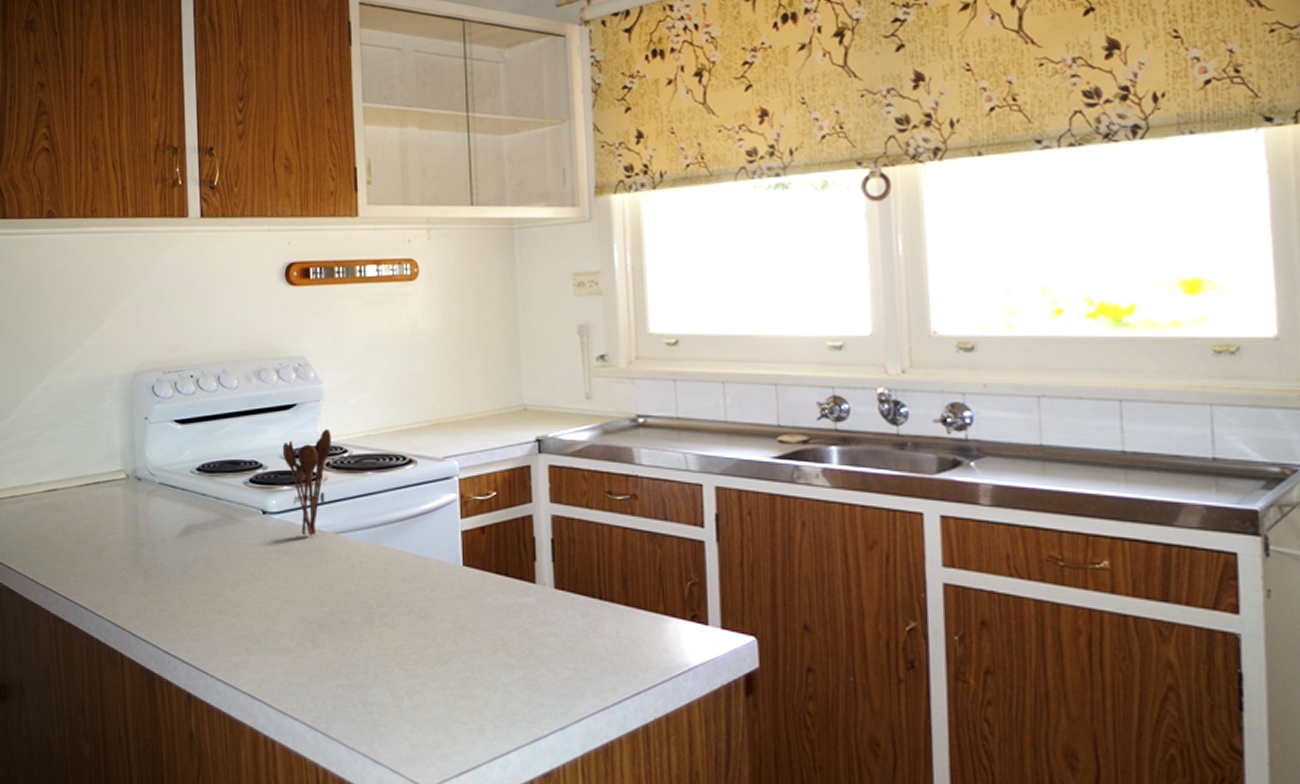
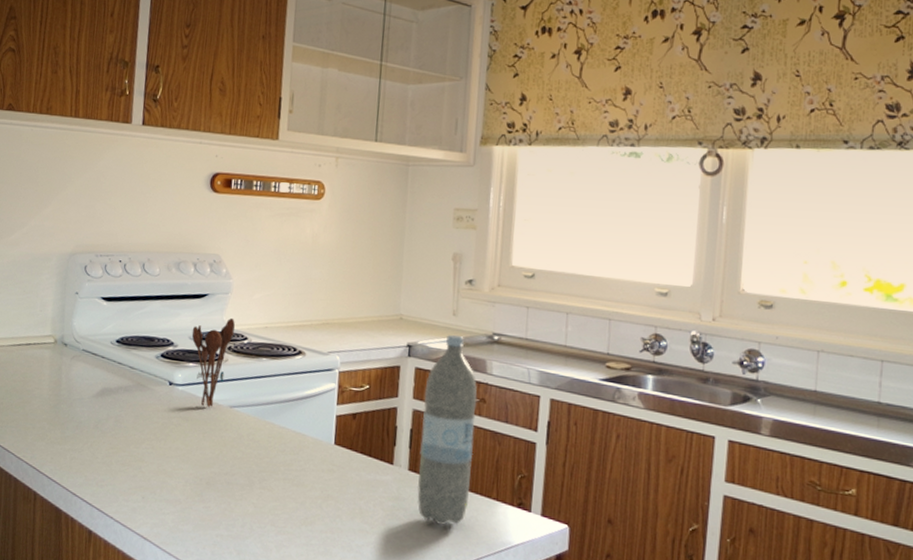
water bottle: none [563,421,632,650] -> present [417,334,477,525]

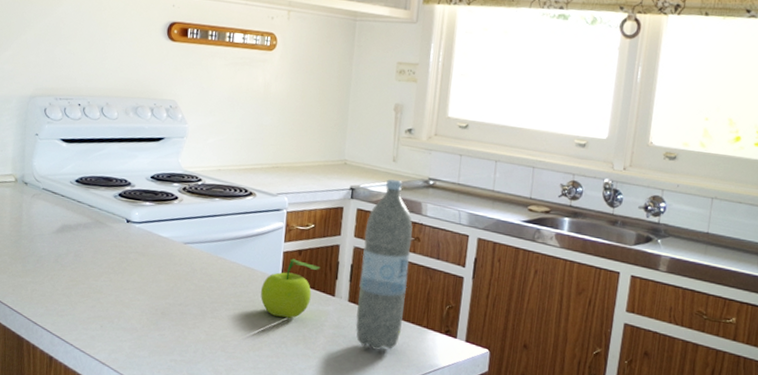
utensil holder: present [191,318,235,408] -> none [148,160,190,244]
fruit: none [312,423,377,490] -> present [260,258,321,319]

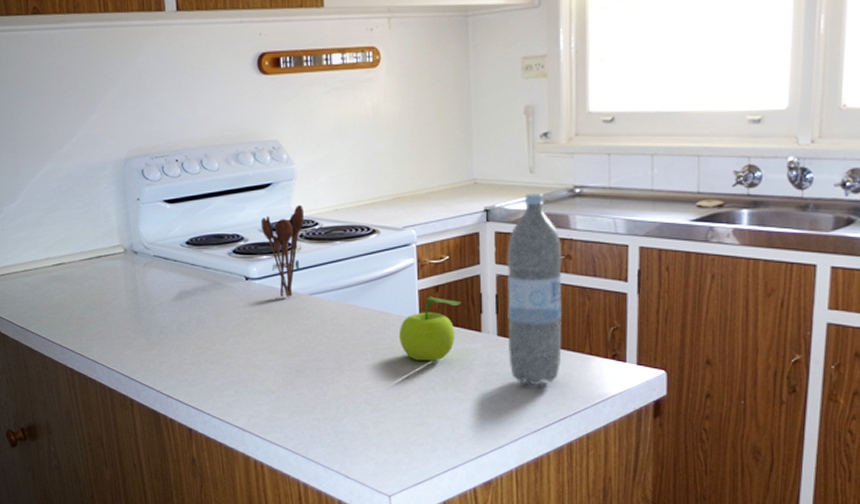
utensil holder: none [148,160,190,244] -> present [261,204,304,298]

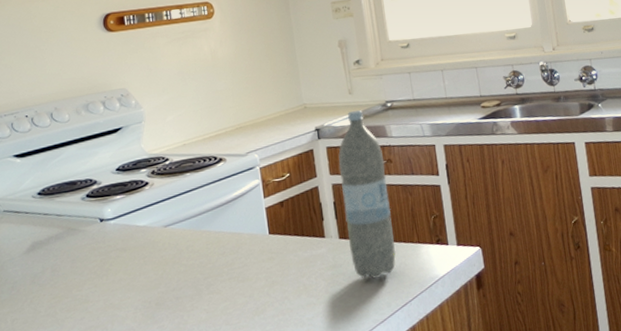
utensil holder: present [261,204,304,298] -> none [113,143,155,233]
fruit: present [398,296,462,362] -> none [251,211,305,274]

